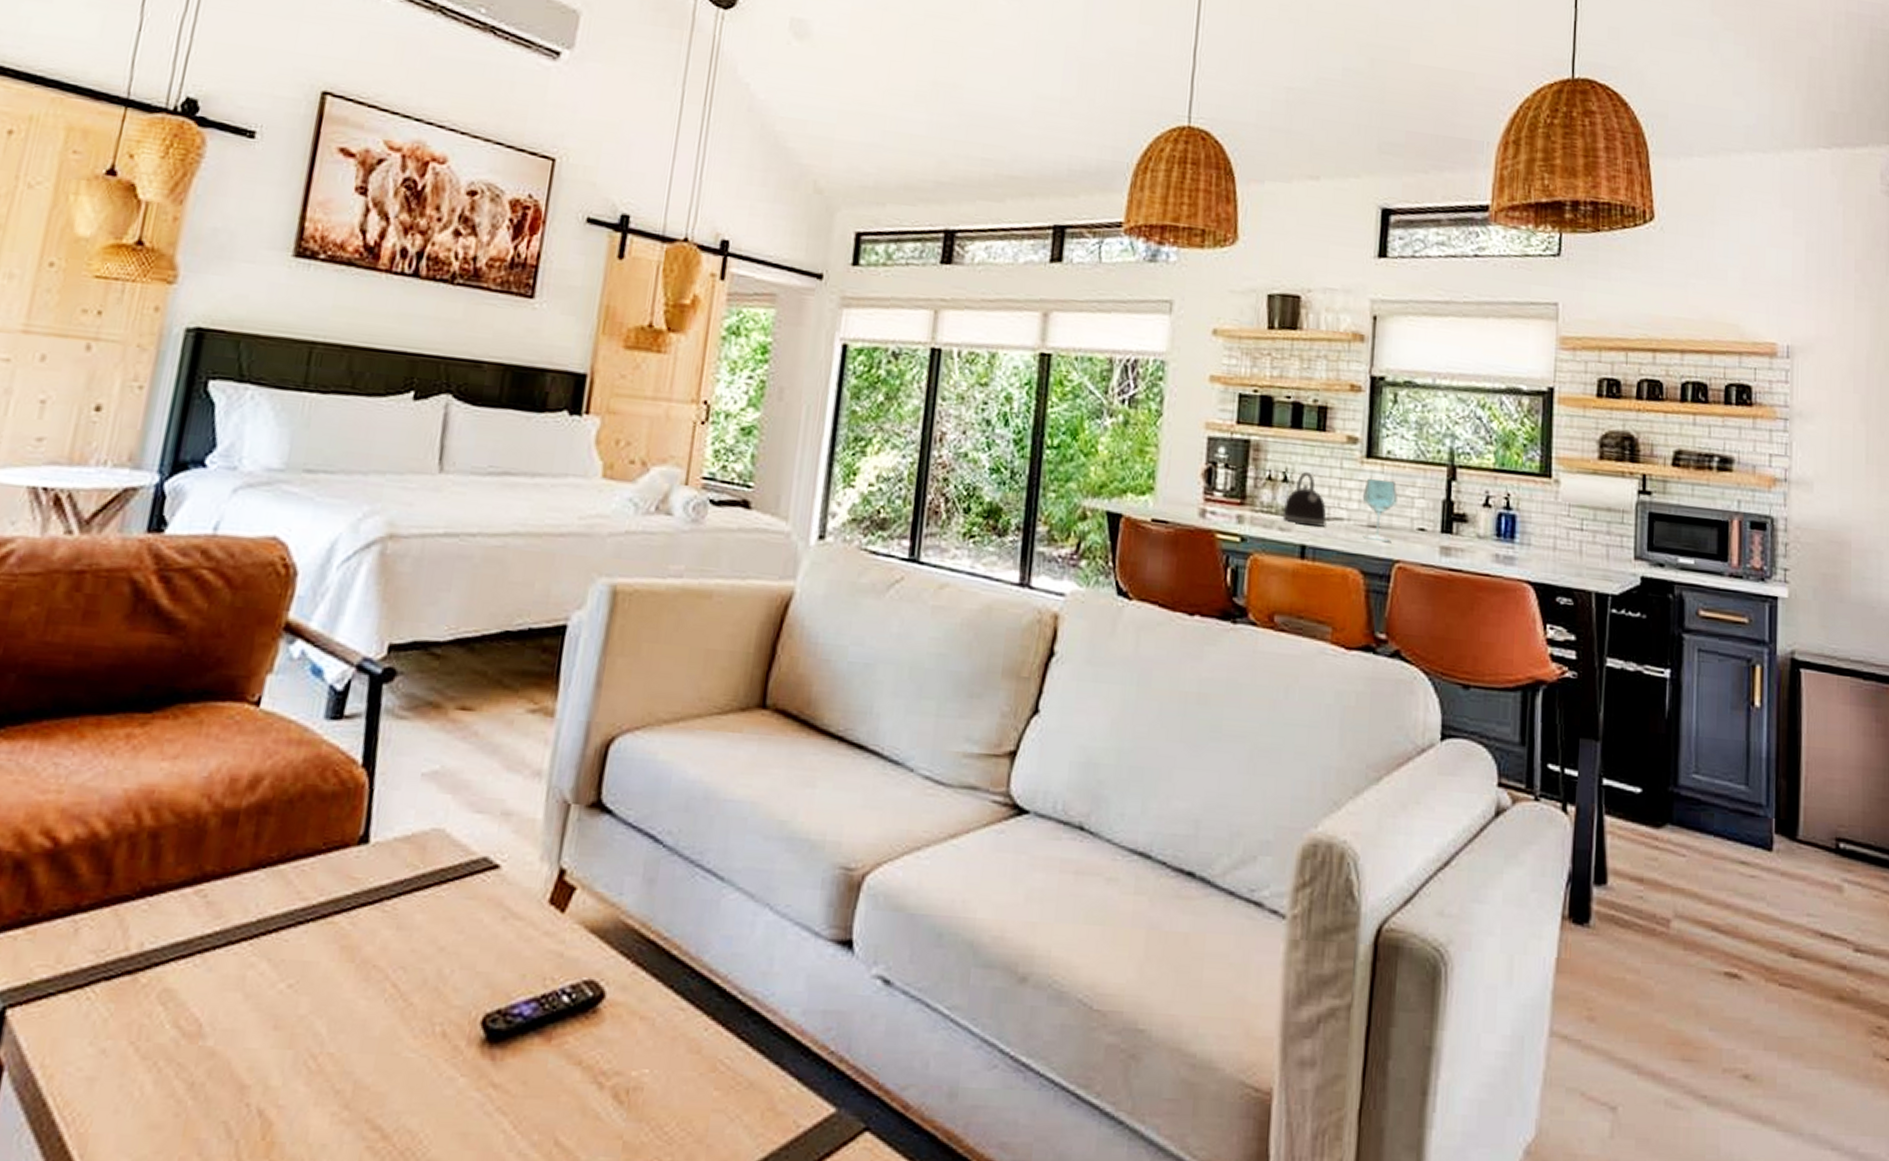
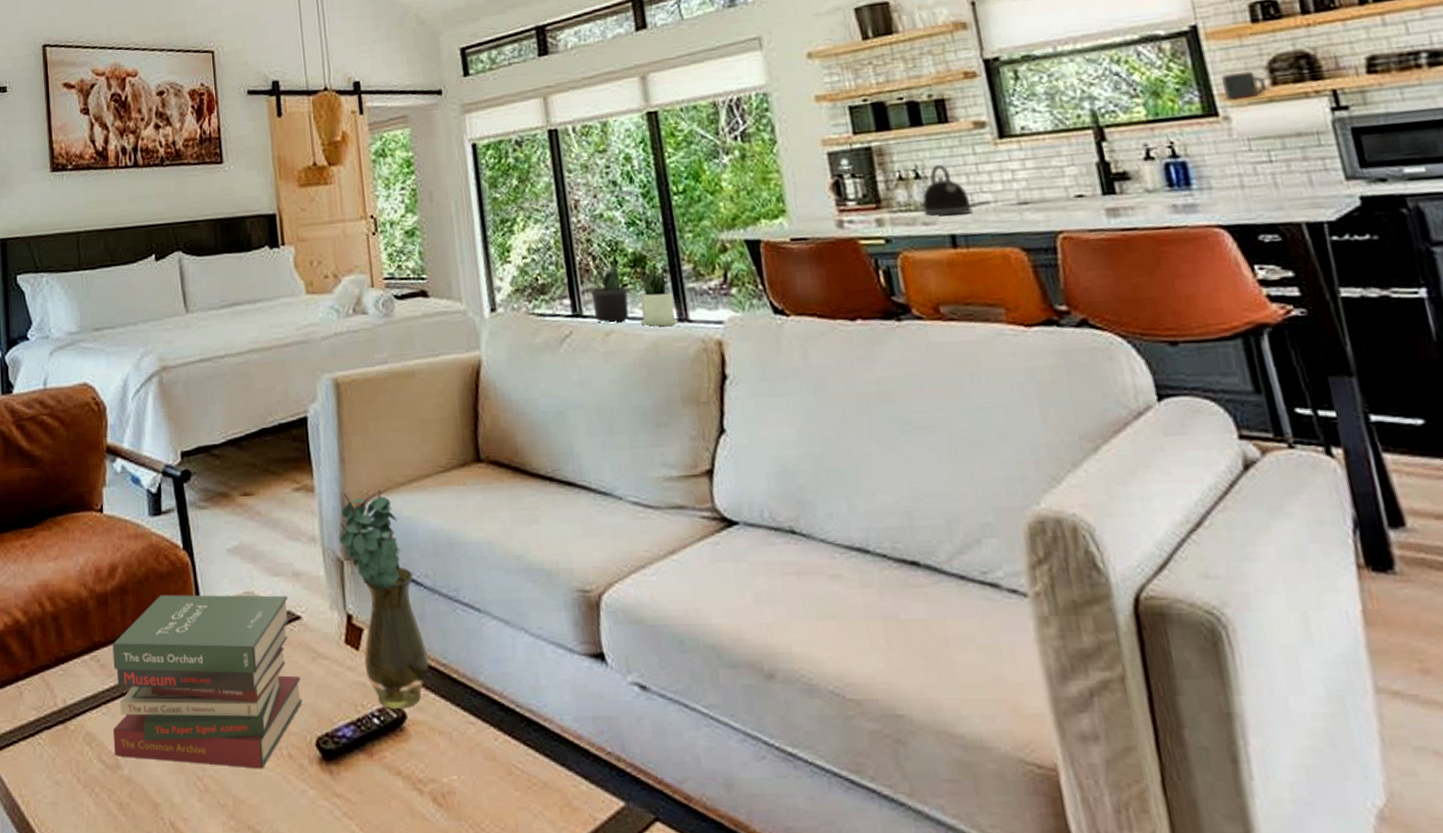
books: none [199,821,489,1049] -> present [112,594,302,769]
vase: none [566,723,653,986] -> present [338,490,429,708]
planter: none [932,505,976,576] -> present [587,262,629,323]
planter: none [979,524,1020,590] -> present [639,269,679,327]
wine glass: present [1362,478,1399,543] -> none [1004,156,1049,217]
mug: none [1560,439,1595,468] -> present [1221,71,1267,101]

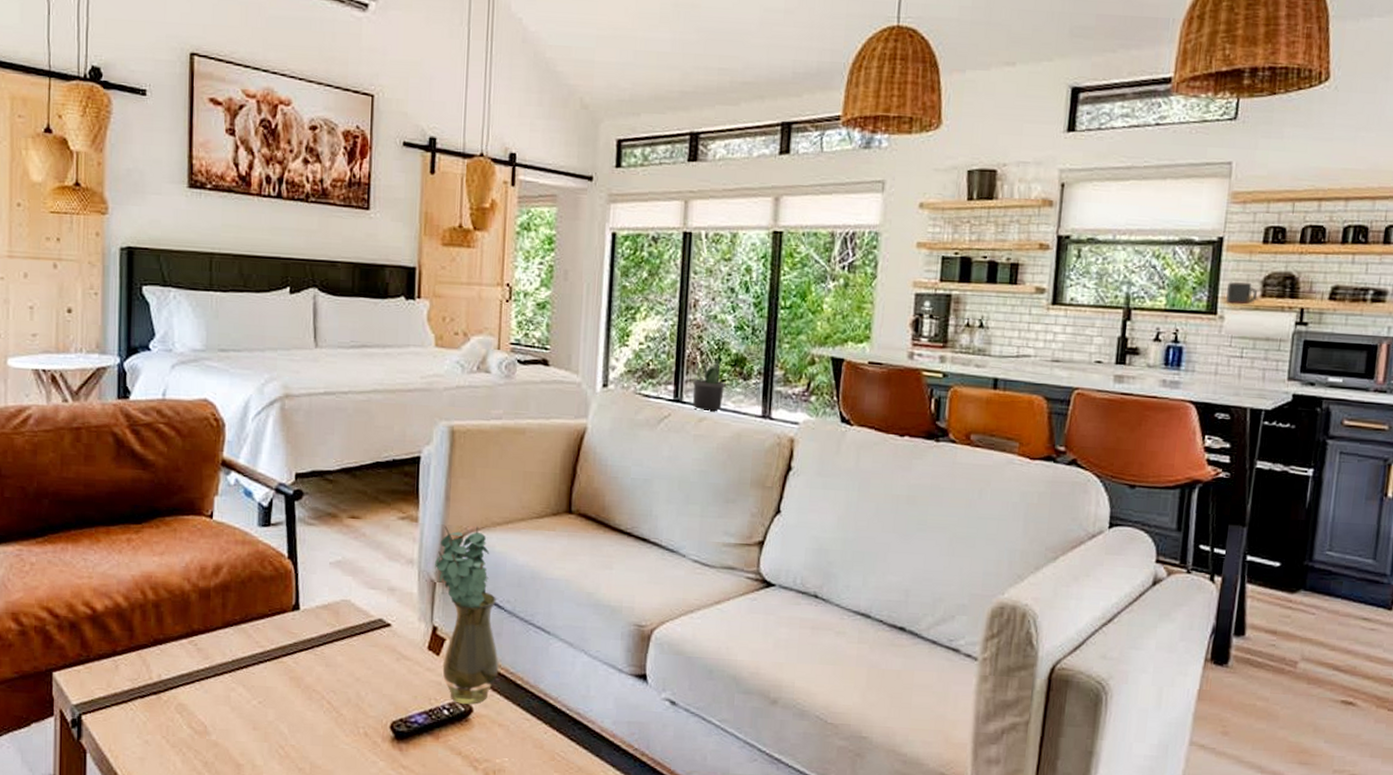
books: present [112,594,302,769] -> none [204,595,384,743]
planter: present [639,269,679,327] -> none [730,370,762,421]
kettle: present [922,164,973,217] -> none [978,318,1017,364]

